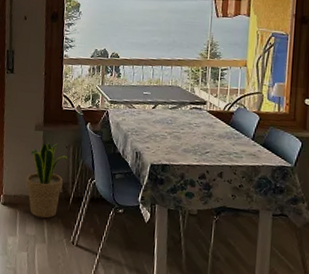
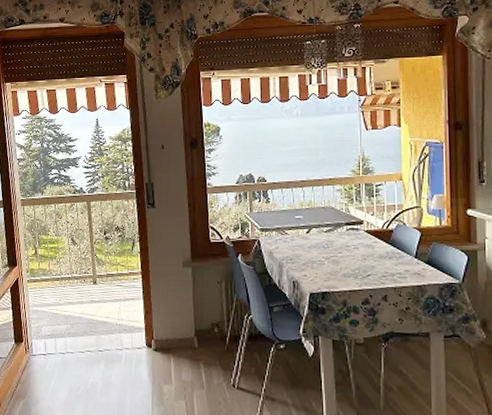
potted plant: present [25,142,68,219] -> none [177,279,221,362]

